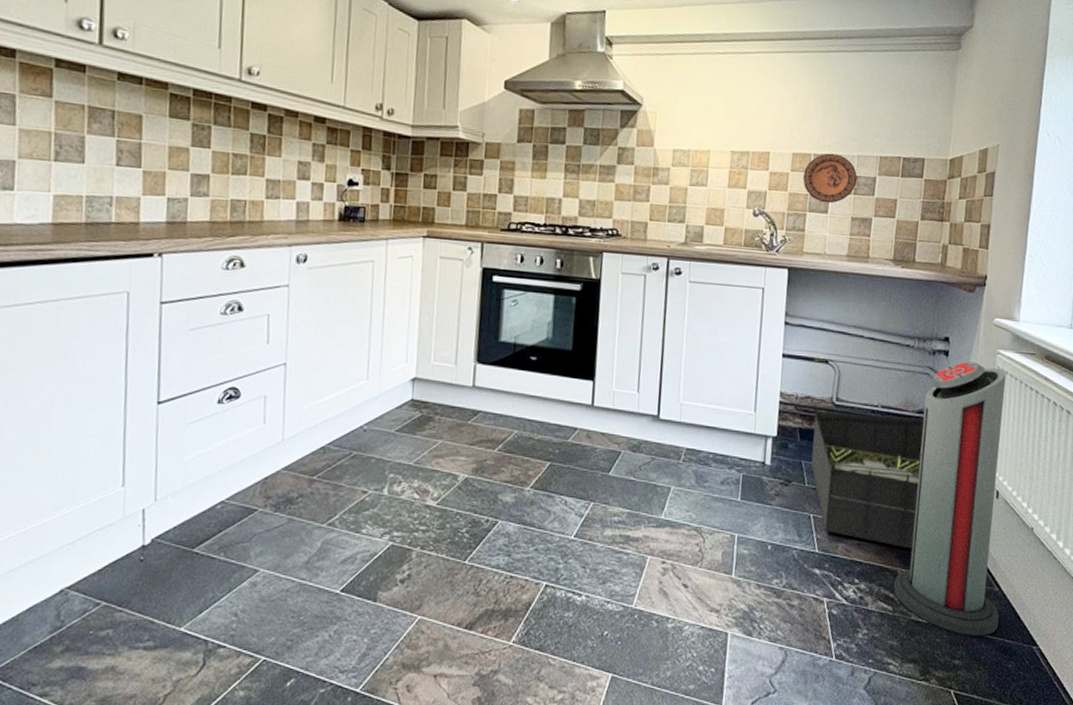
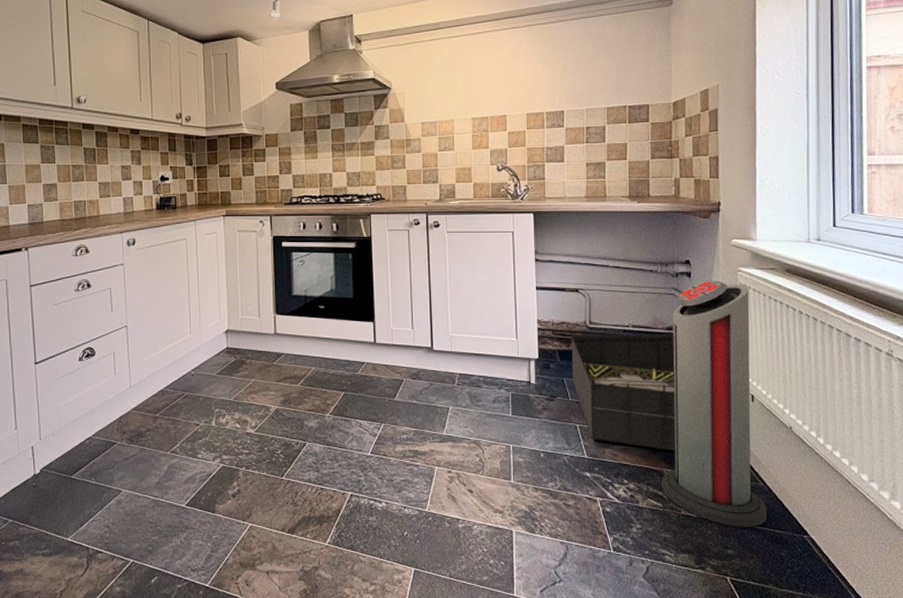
decorative plate: present [803,153,858,204] -> none [539,110,588,153]

